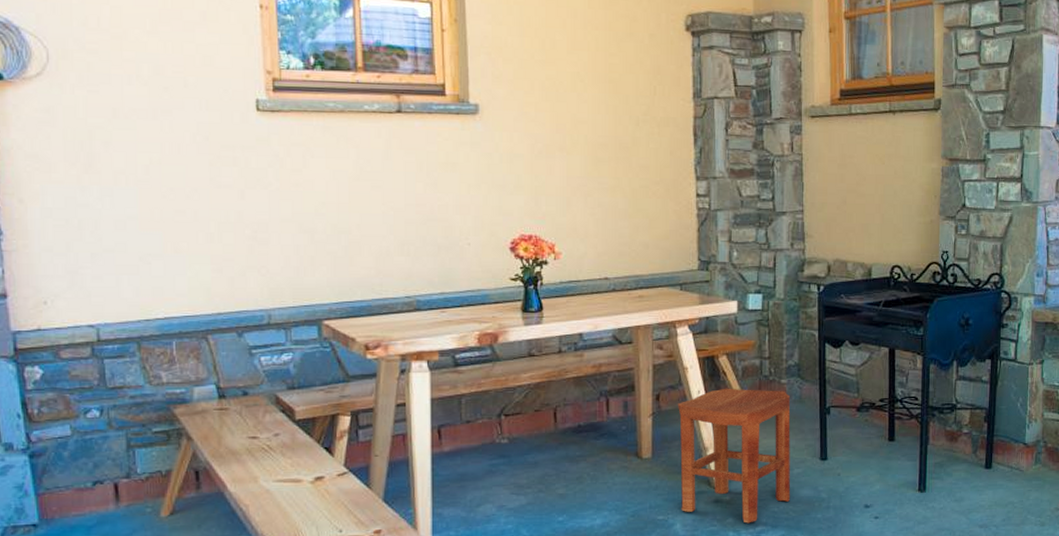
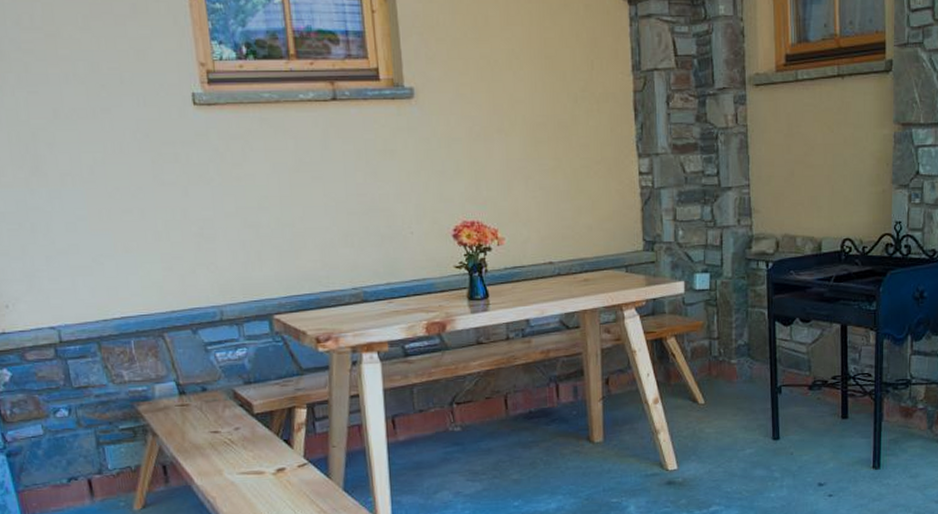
stool: present [677,388,791,524] -> none [626,370,744,504]

